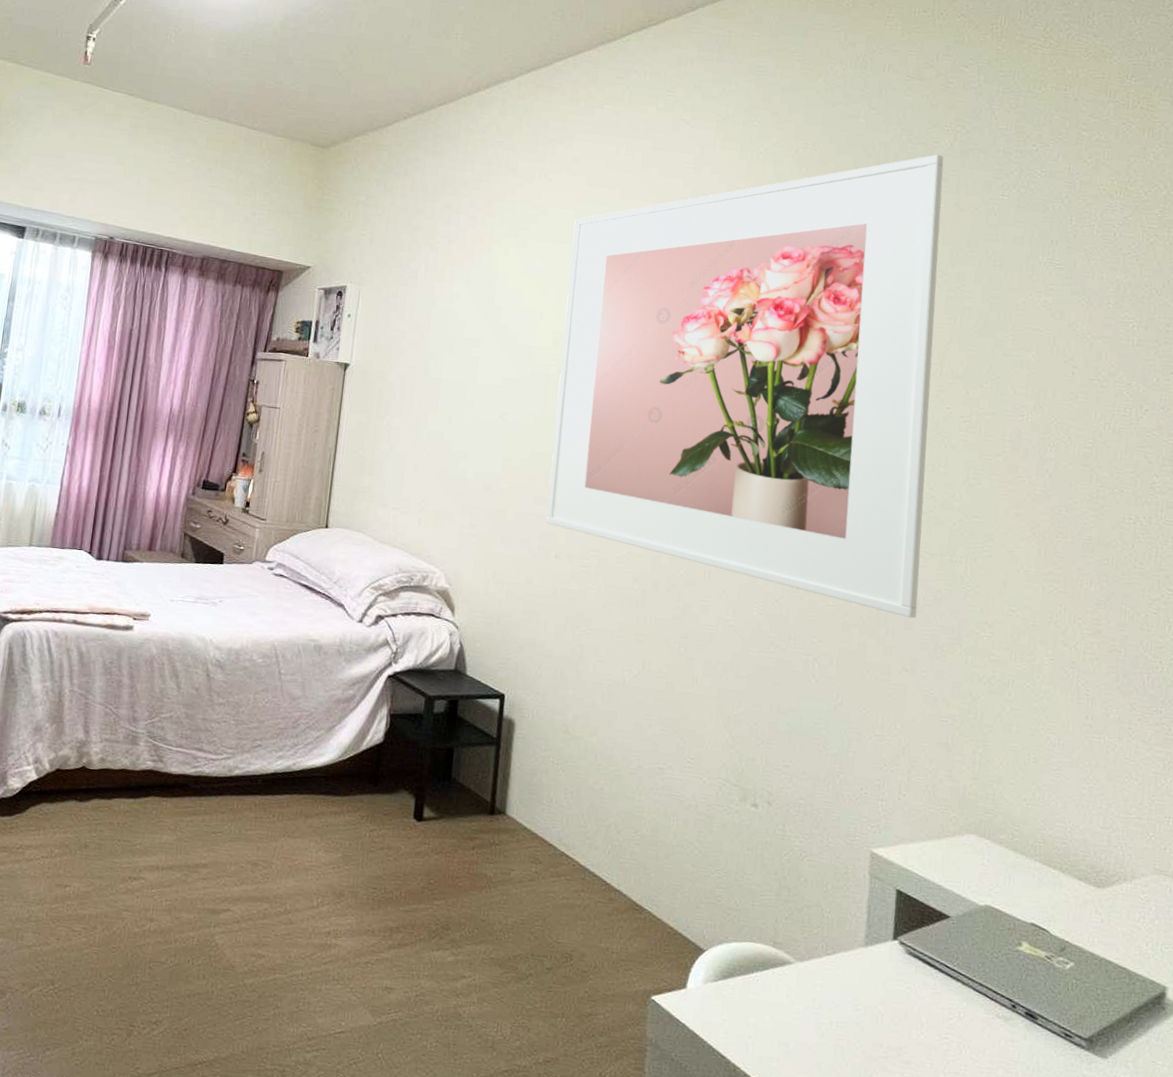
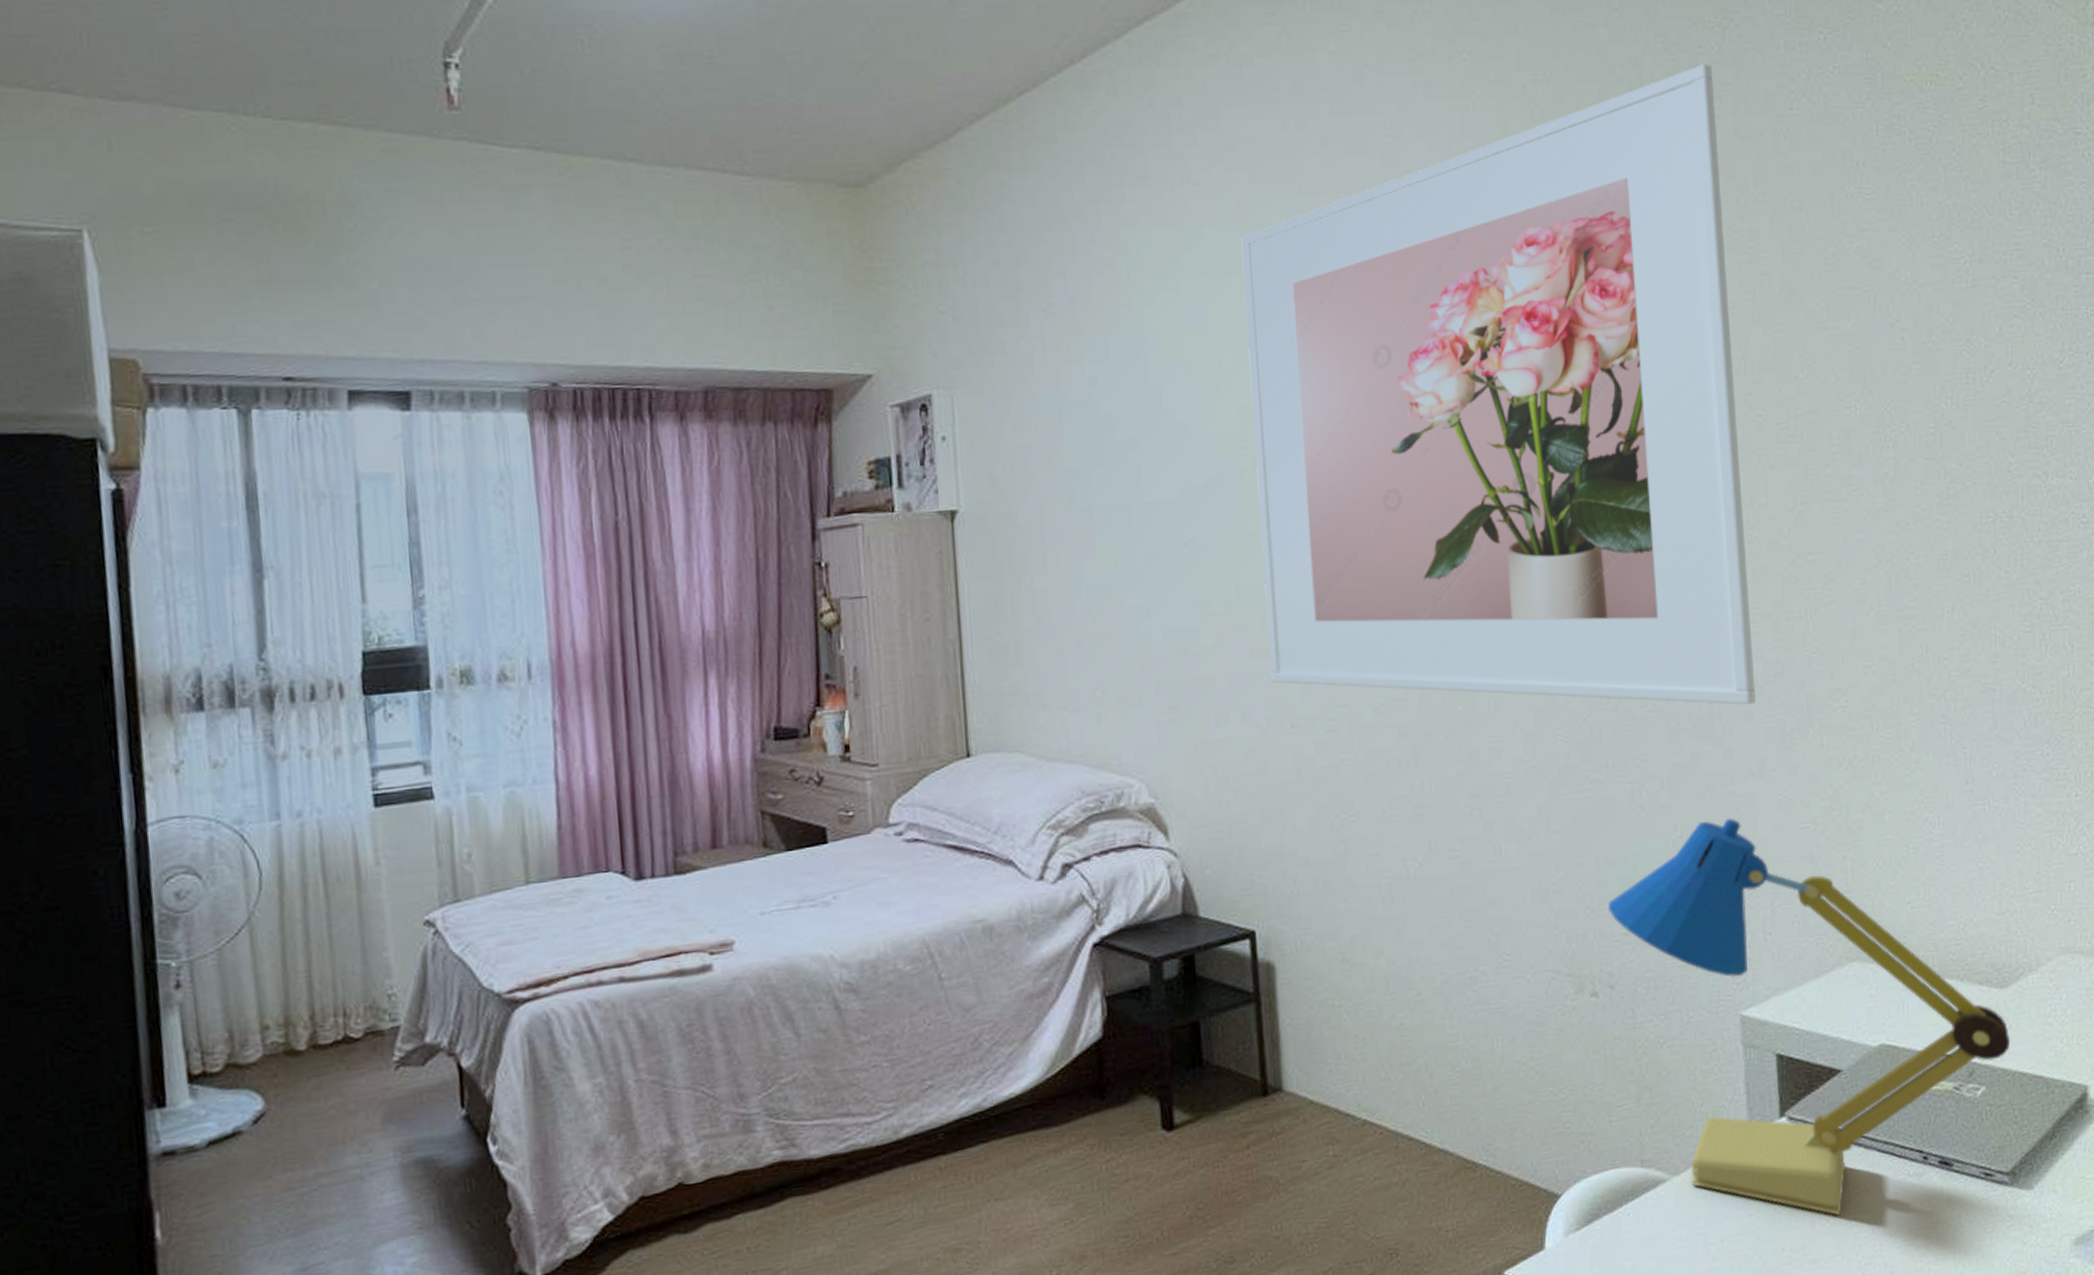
desk lamp: none [774,696,1101,1032] -> present [1607,818,2011,1216]

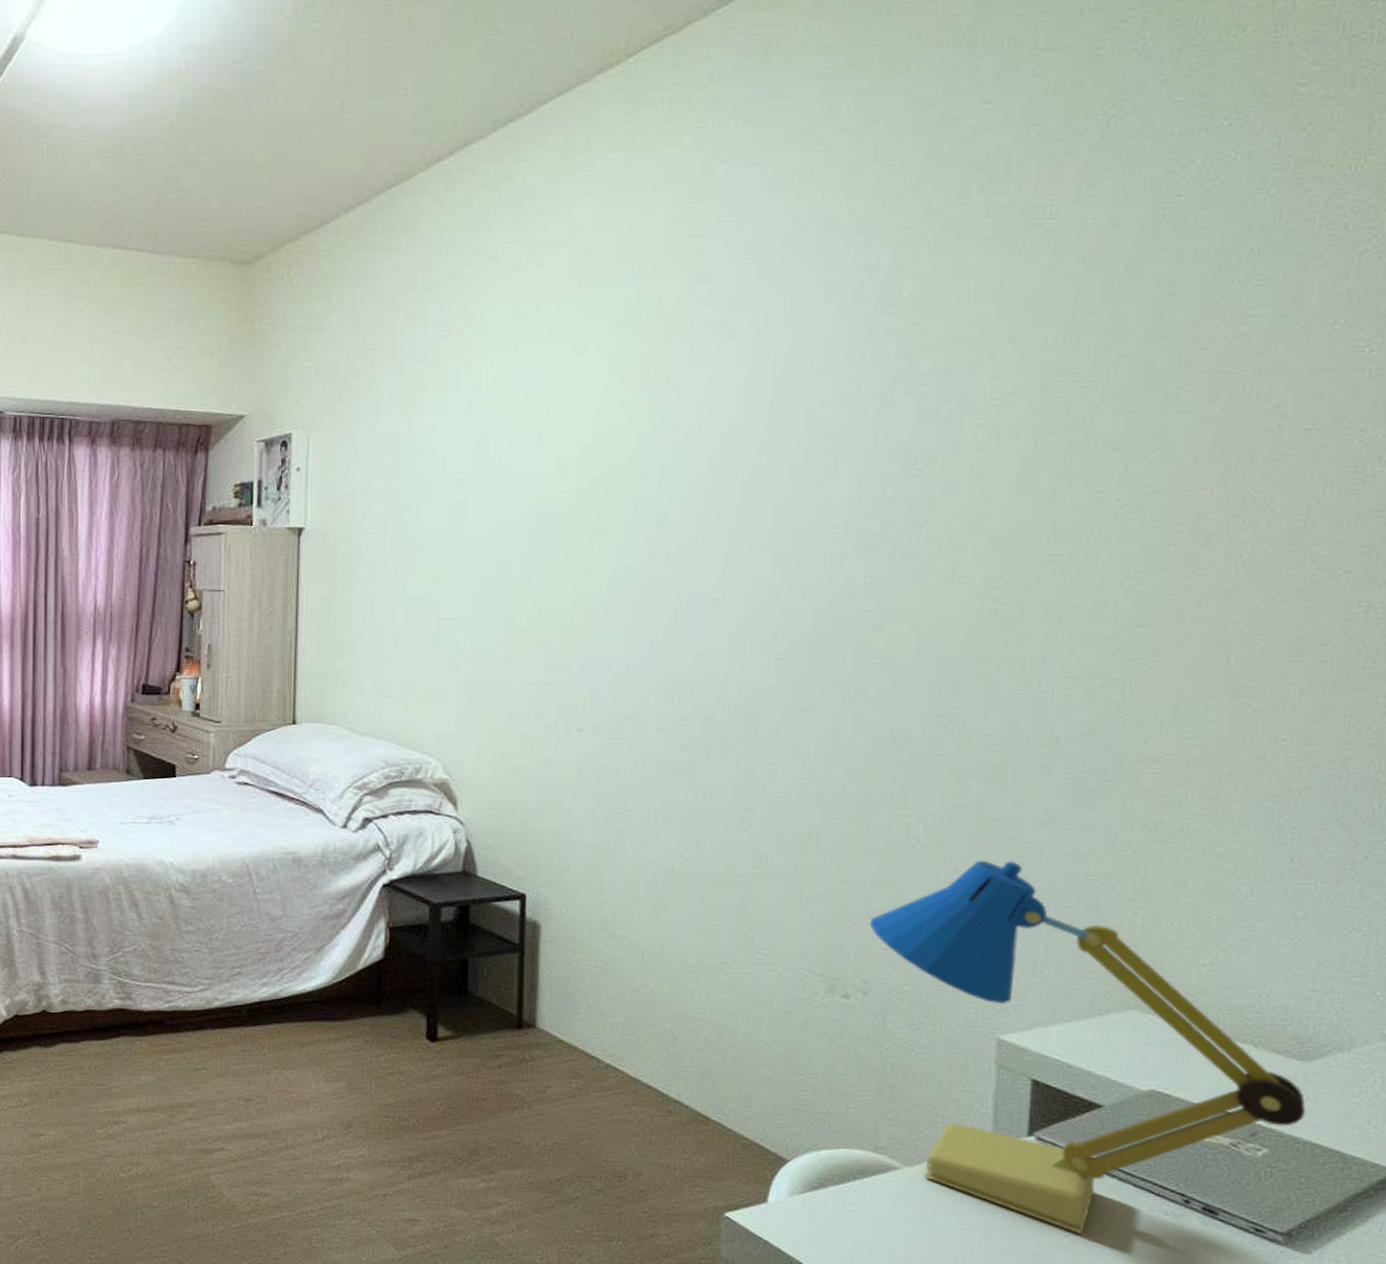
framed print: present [1241,64,1756,706] -> none [564,152,1092,761]

